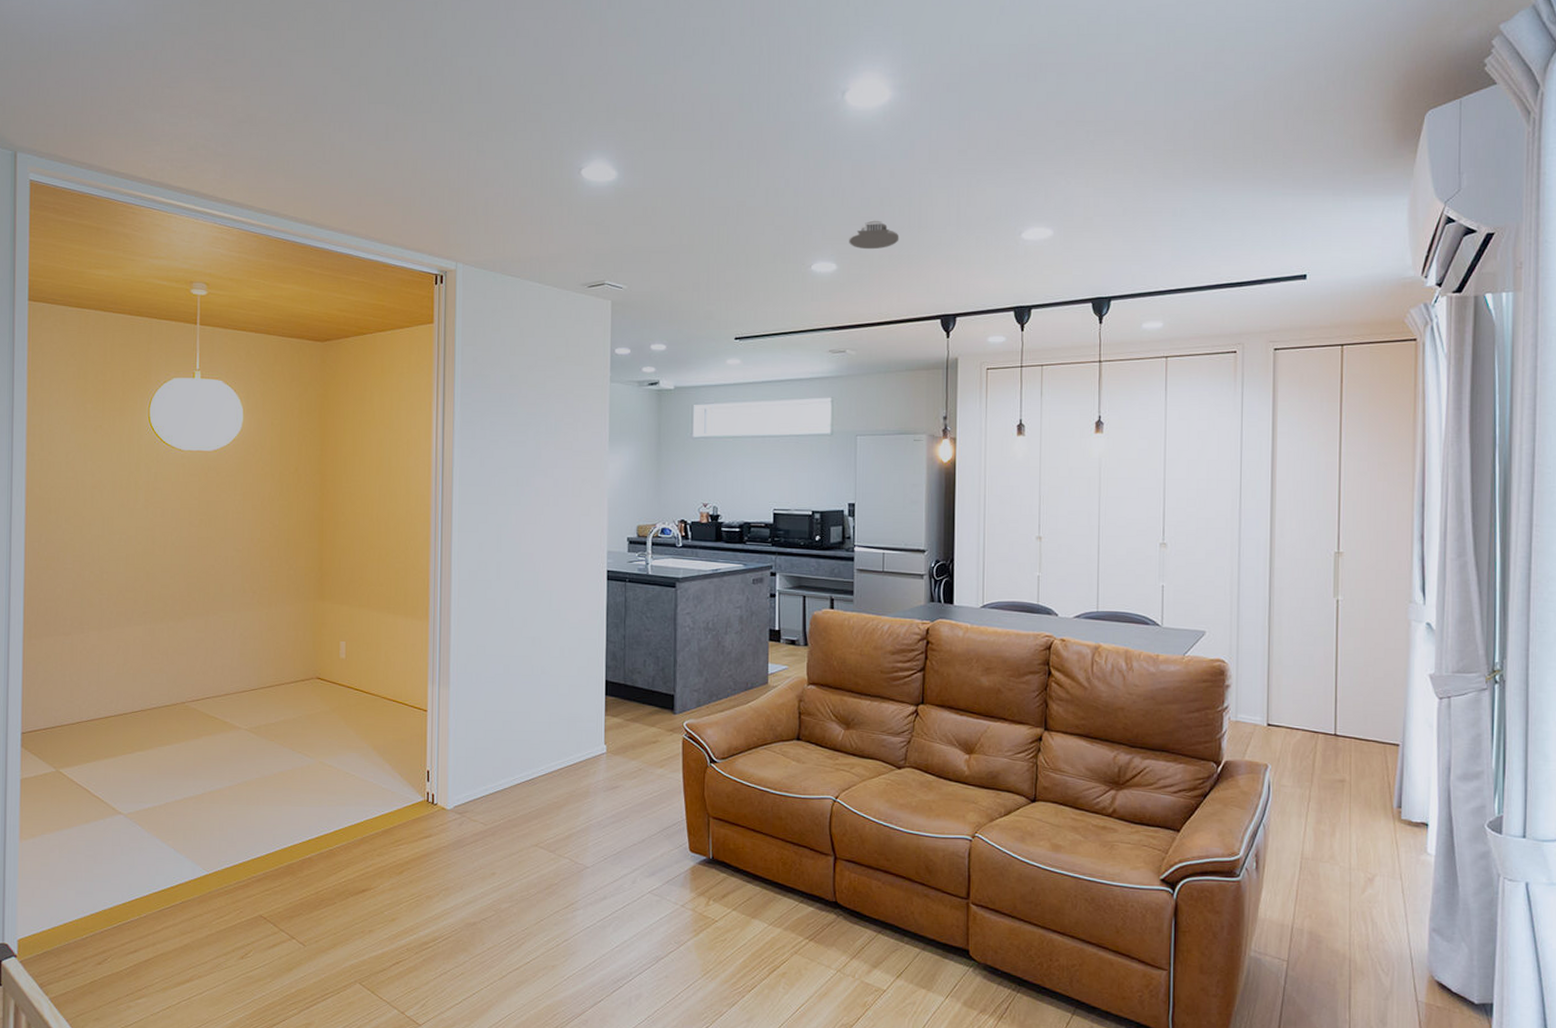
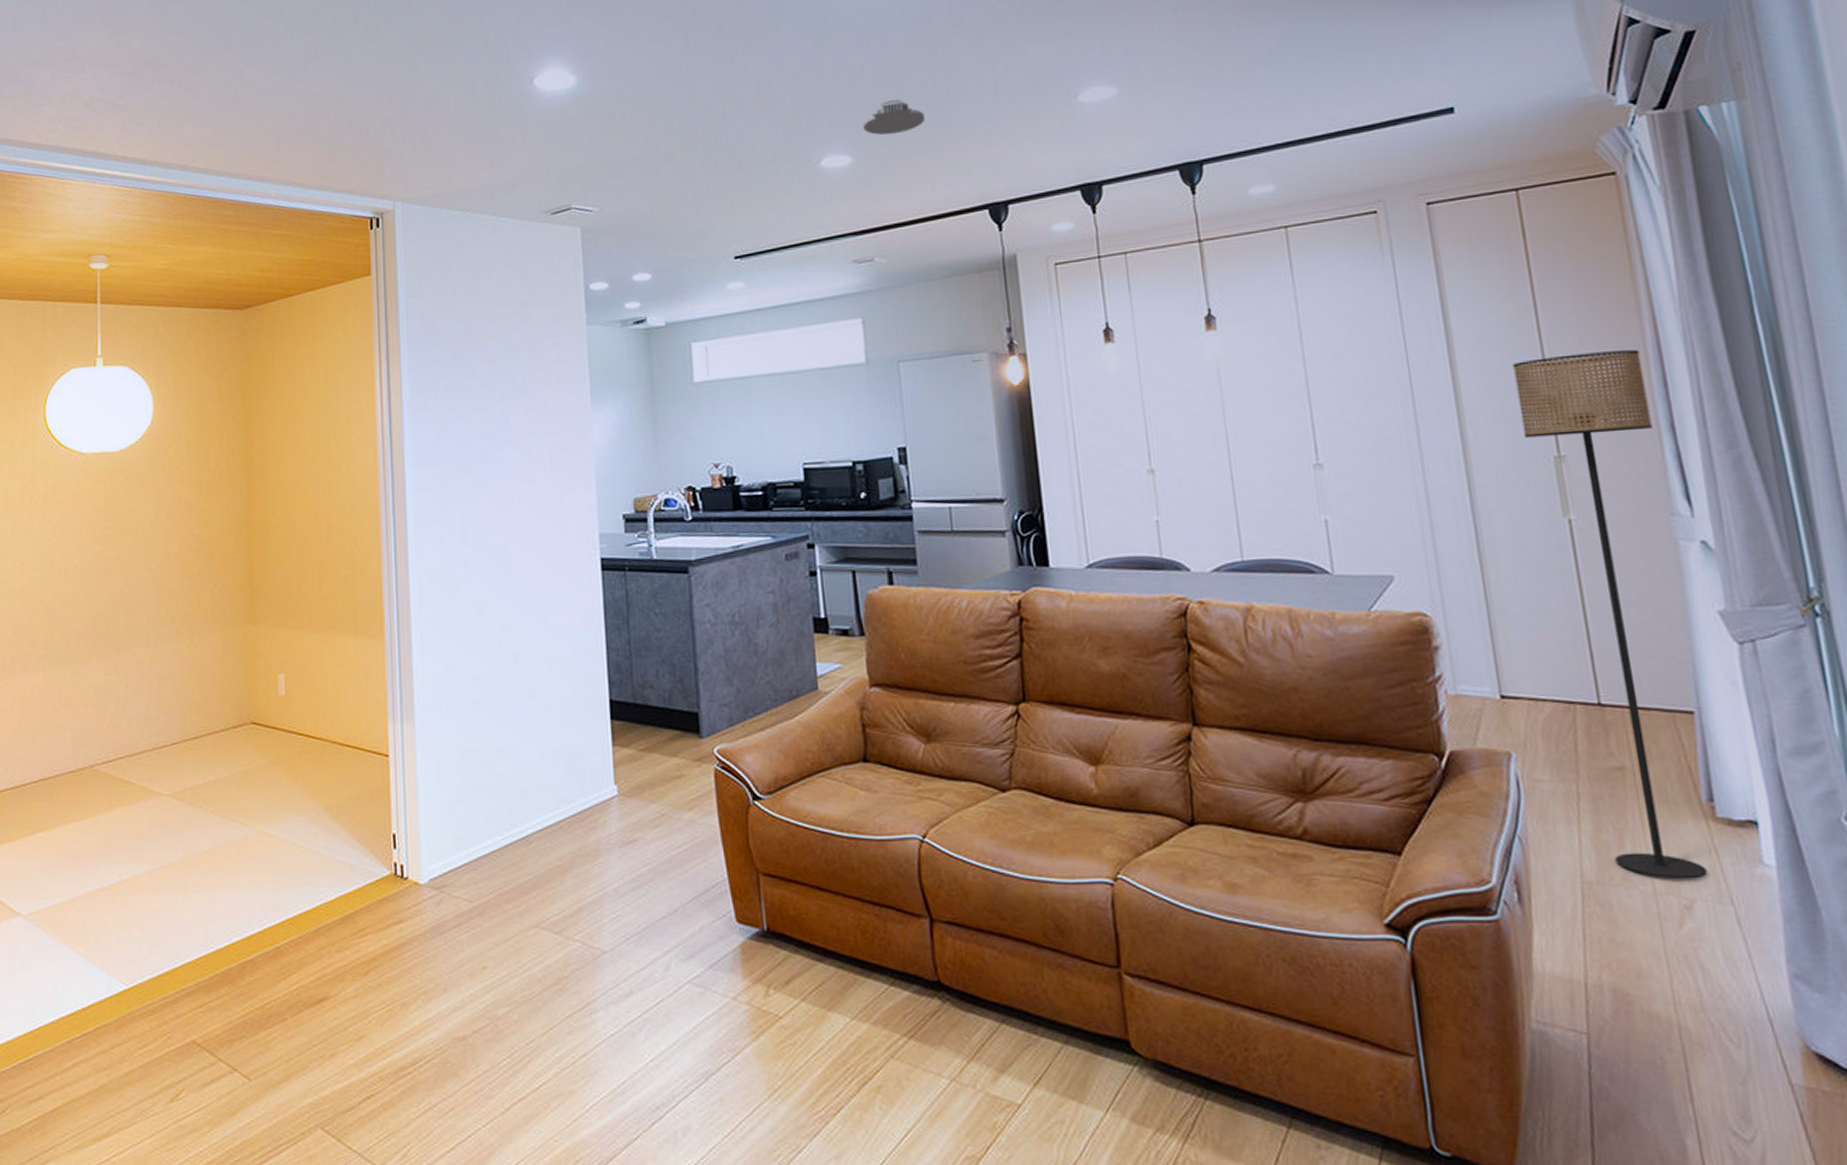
floor lamp: none [1316,476,1409,861] -> present [1513,349,1708,880]

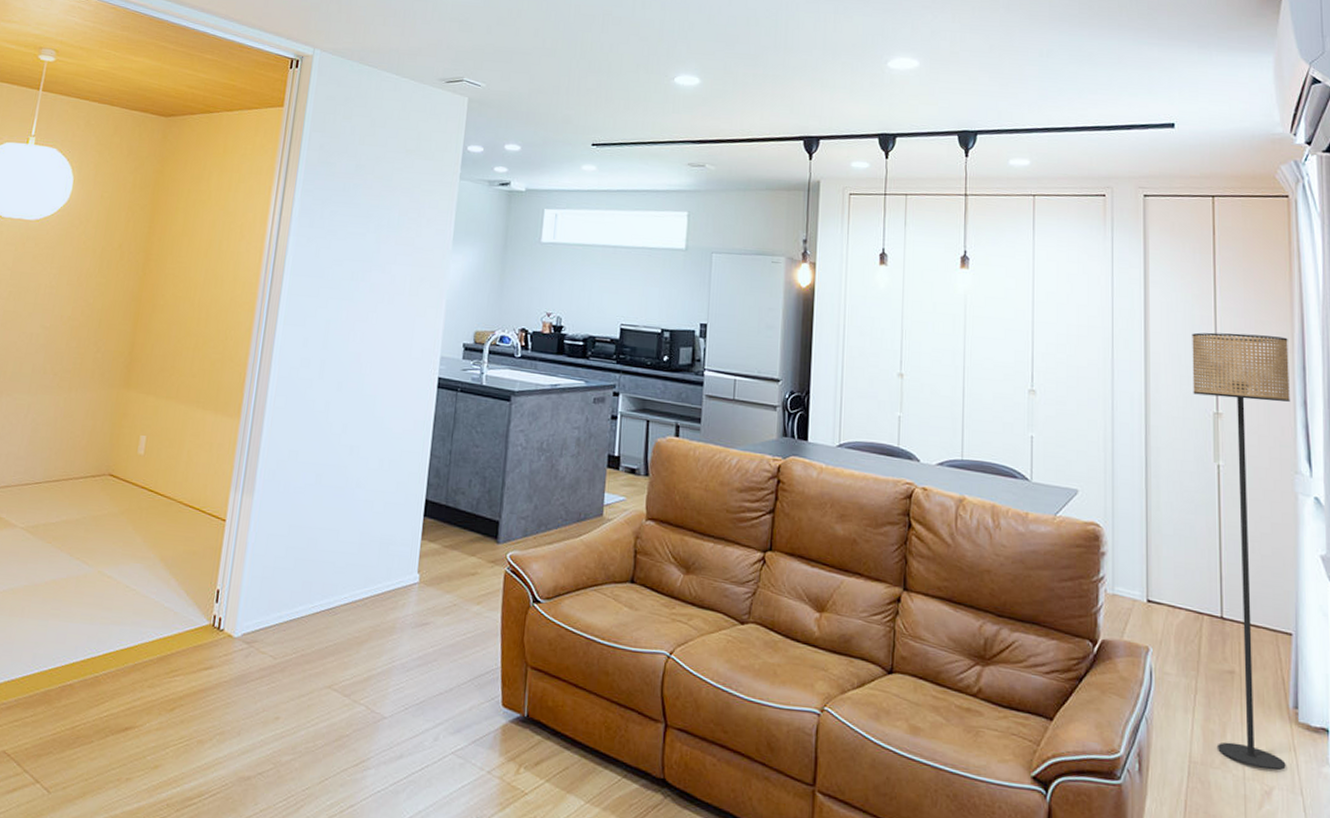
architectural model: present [863,99,926,136] -> none [714,38,765,67]

